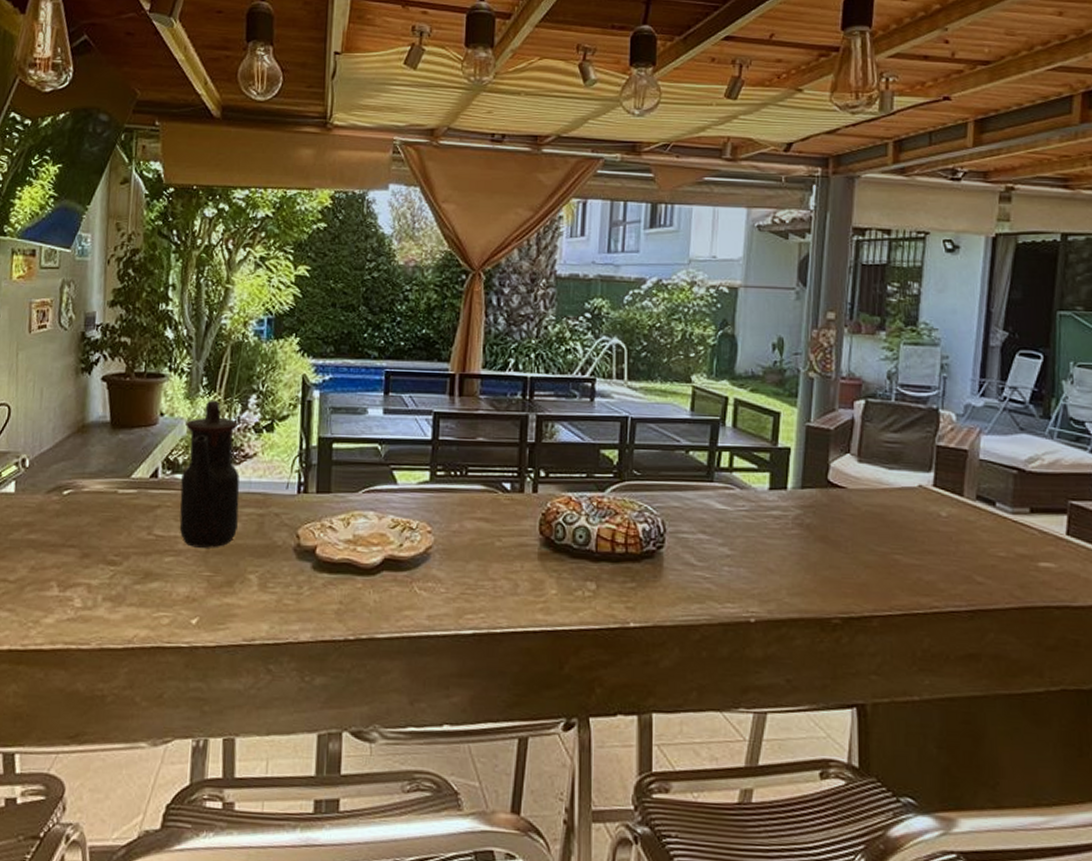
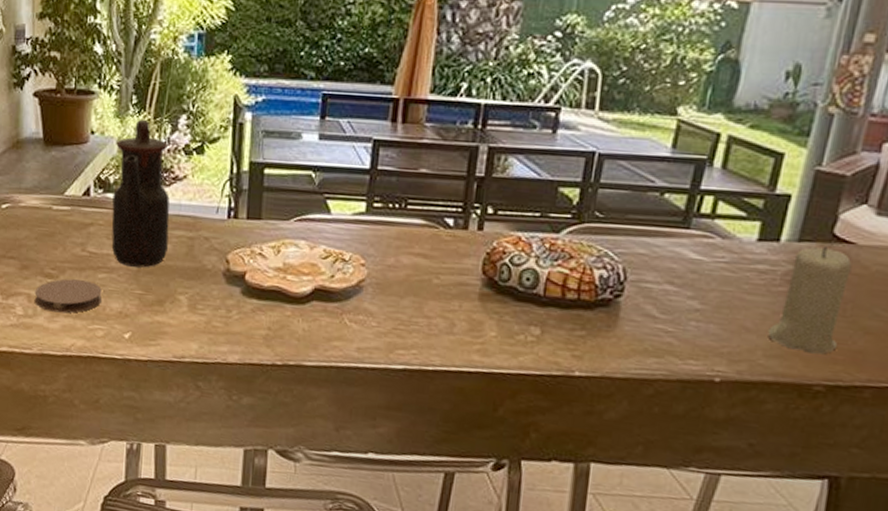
coaster: none [95,564,169,602] -> present [34,278,103,313]
candle: none [789,492,846,589] -> present [768,247,852,354]

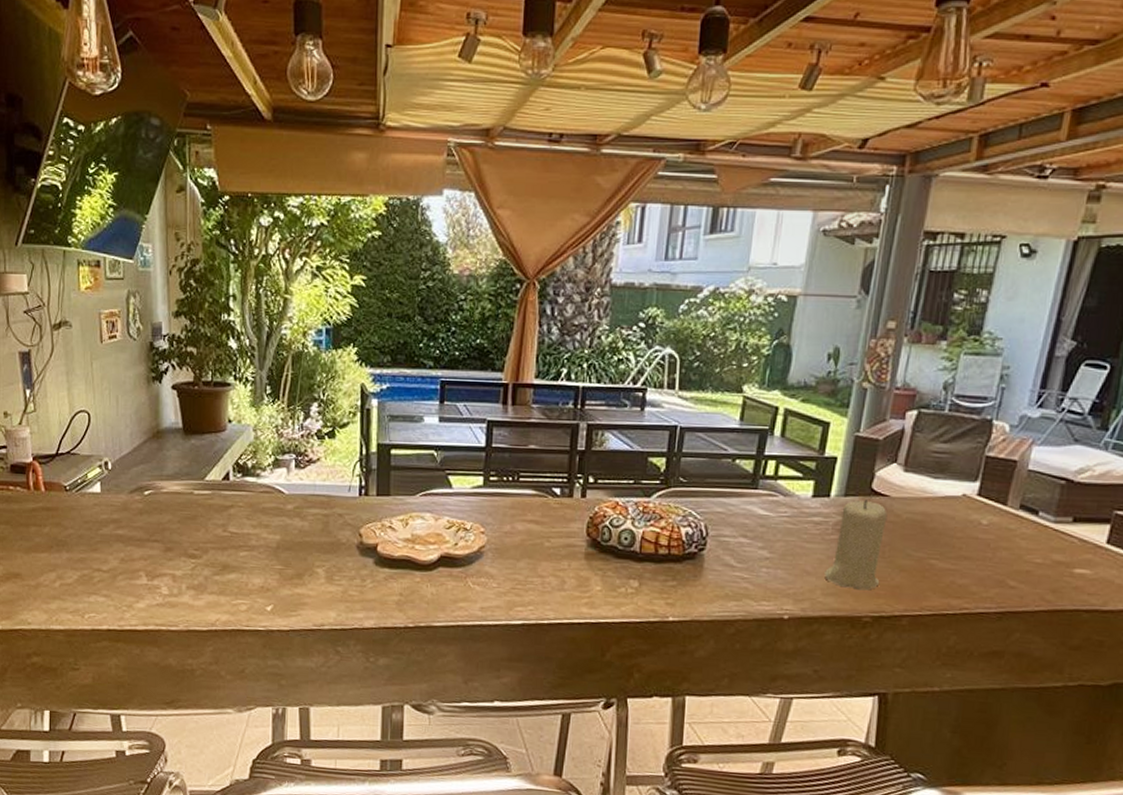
coaster: present [34,278,103,313] -> none [179,558,245,591]
teapot: present [111,119,170,268] -> none [251,407,305,545]

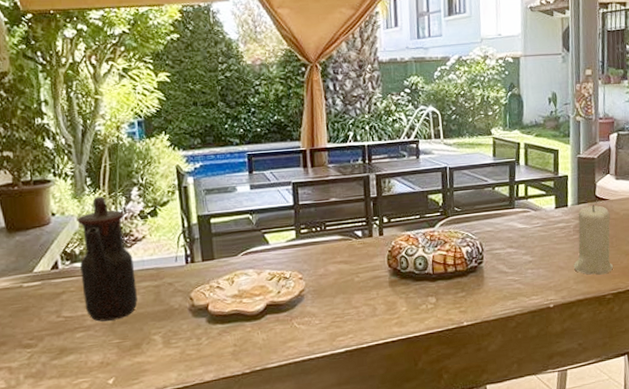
teapot: none [251,407,305,545] -> present [77,196,138,322]

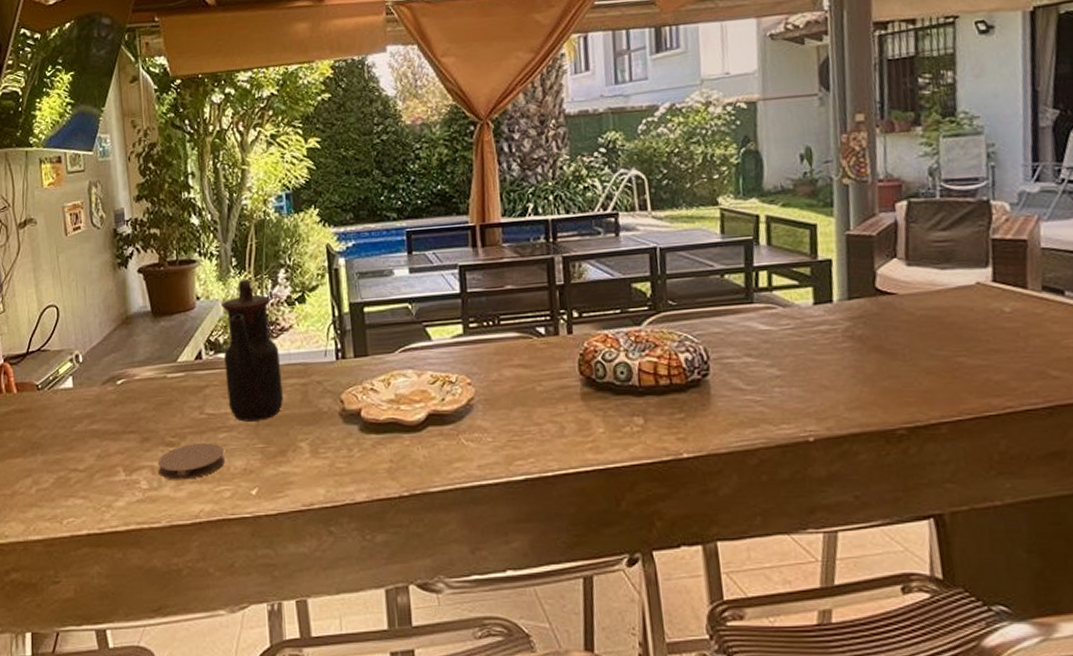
coaster: none [15,342,83,378] -> present [157,442,226,480]
candle: present [574,205,614,275] -> none [844,301,908,400]

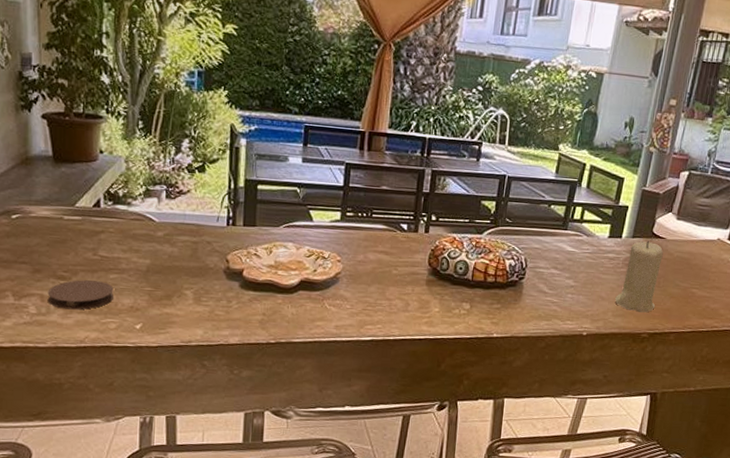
teapot: present [221,278,283,422] -> none [121,141,176,268]
candle: none [844,301,908,400] -> present [615,241,664,313]

